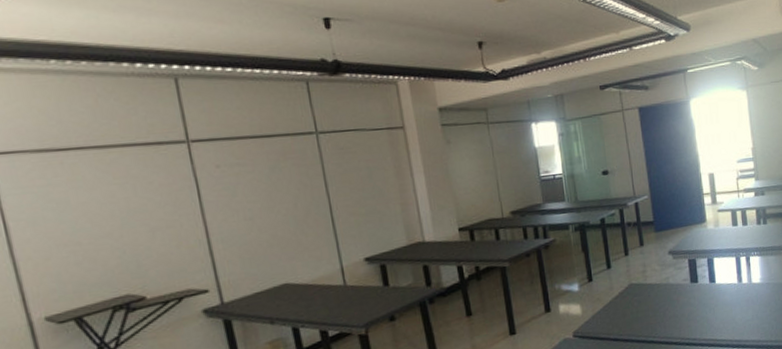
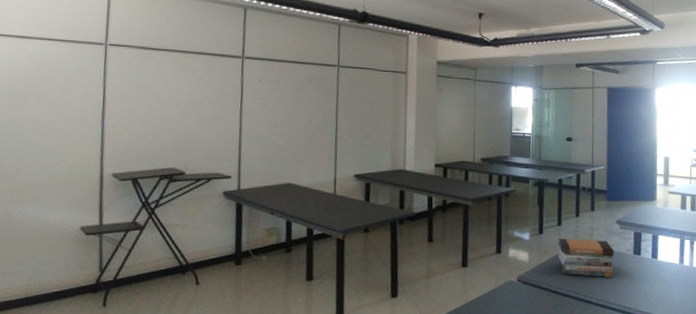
book stack: none [610,274,673,319] -> present [557,238,615,278]

